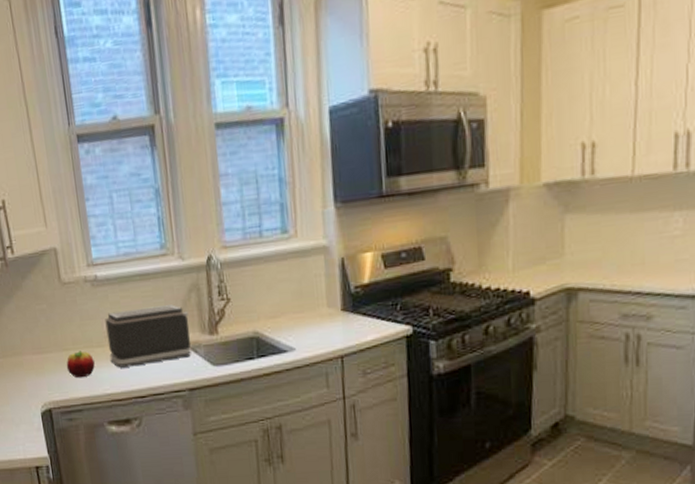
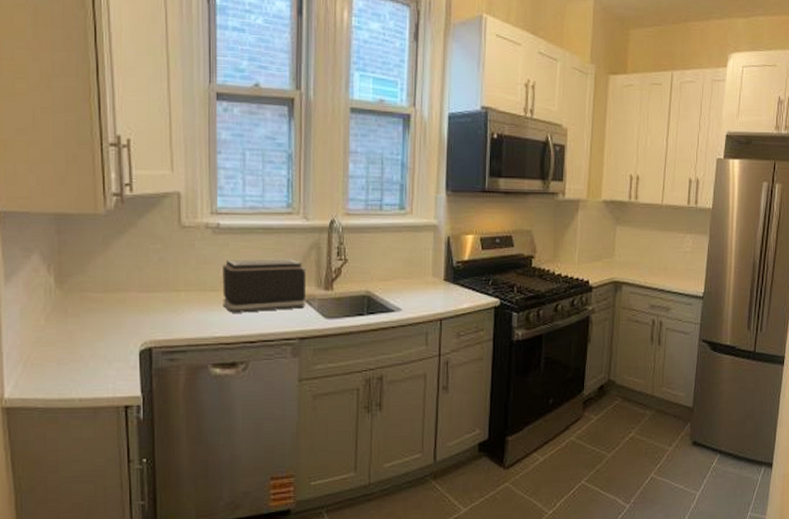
fruit: present [66,351,95,378] -> none [174,293,206,320]

